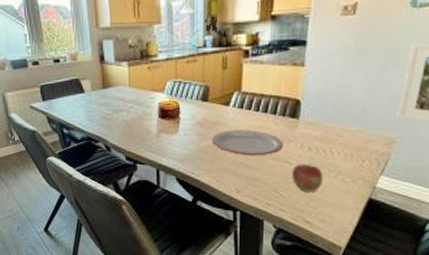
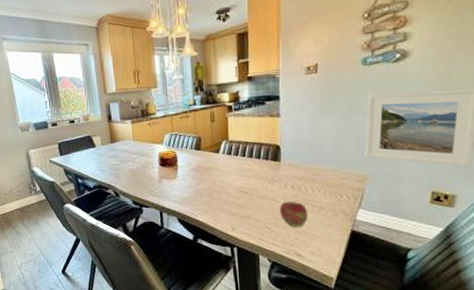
plate: present [212,130,284,156] -> none [207,173,270,196]

